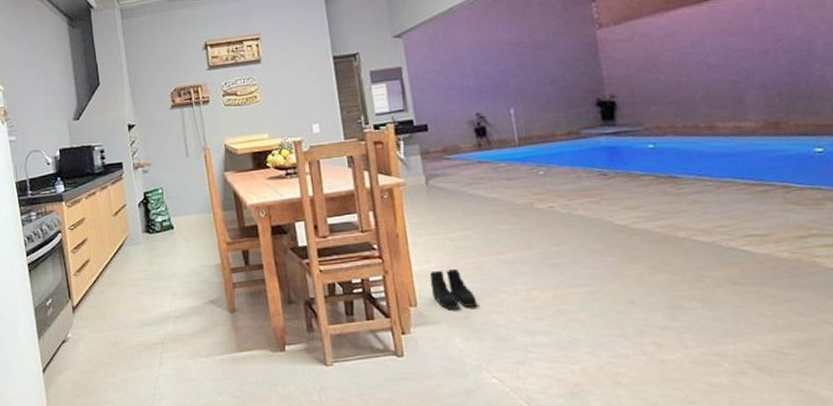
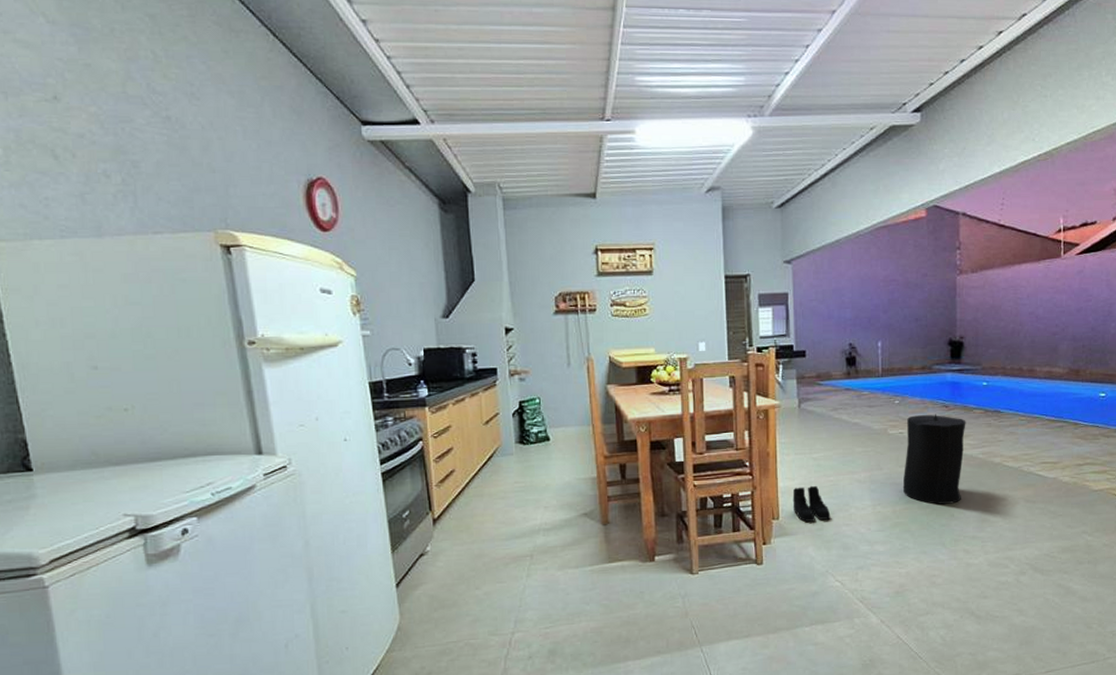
trash can: none [557,183,641,288] -> present [902,414,966,504]

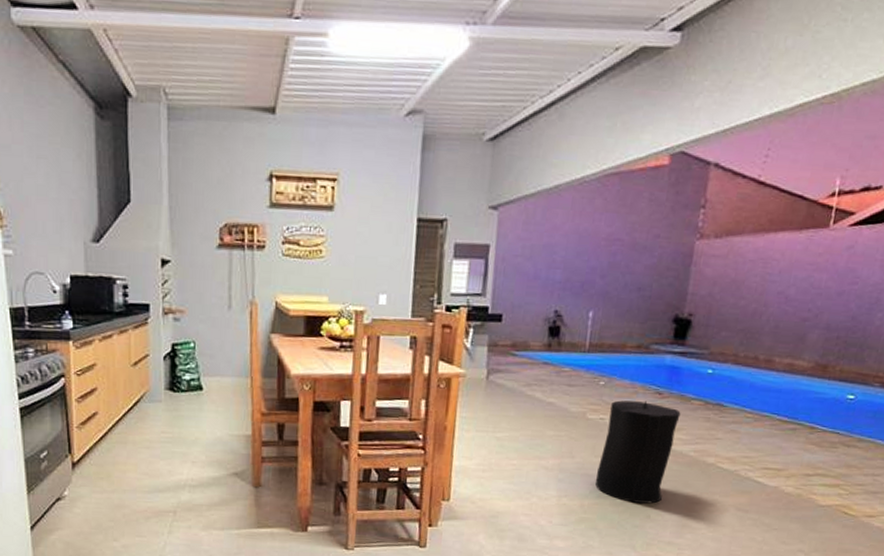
boots: present [792,485,831,522] -> none [466,467,509,507]

